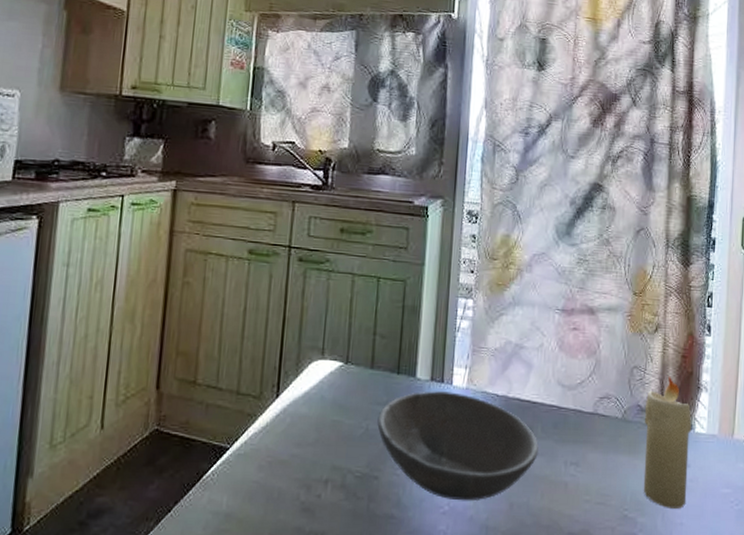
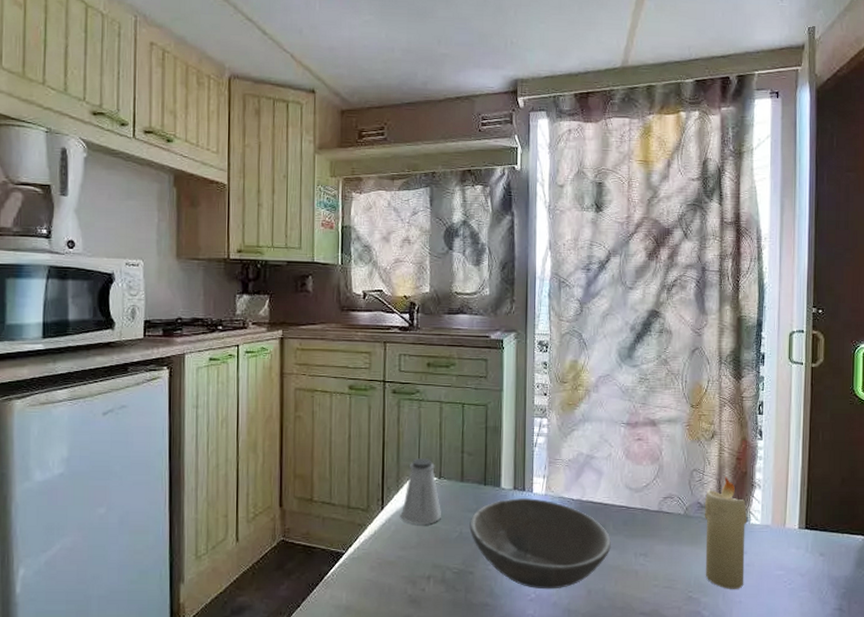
saltshaker: none [299,339,346,419] -> present [401,458,441,526]

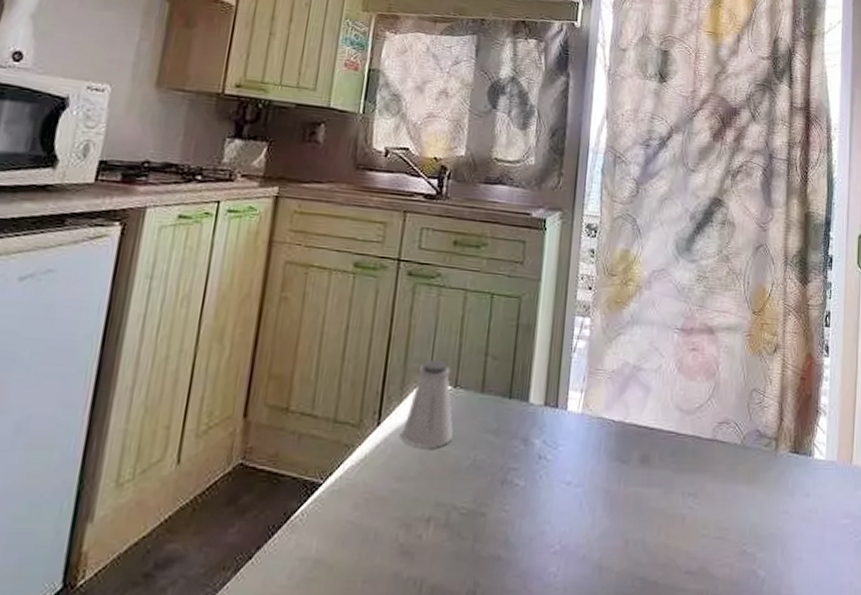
soup bowl: present [469,498,611,590] -> none [486,417,656,539]
candle: present [704,476,747,589] -> none [762,399,810,542]

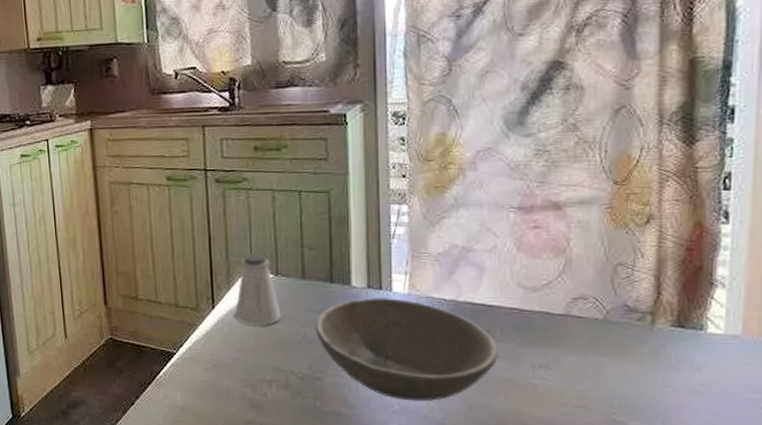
soup bowl: none [486,417,656,539] -> present [315,298,498,402]

